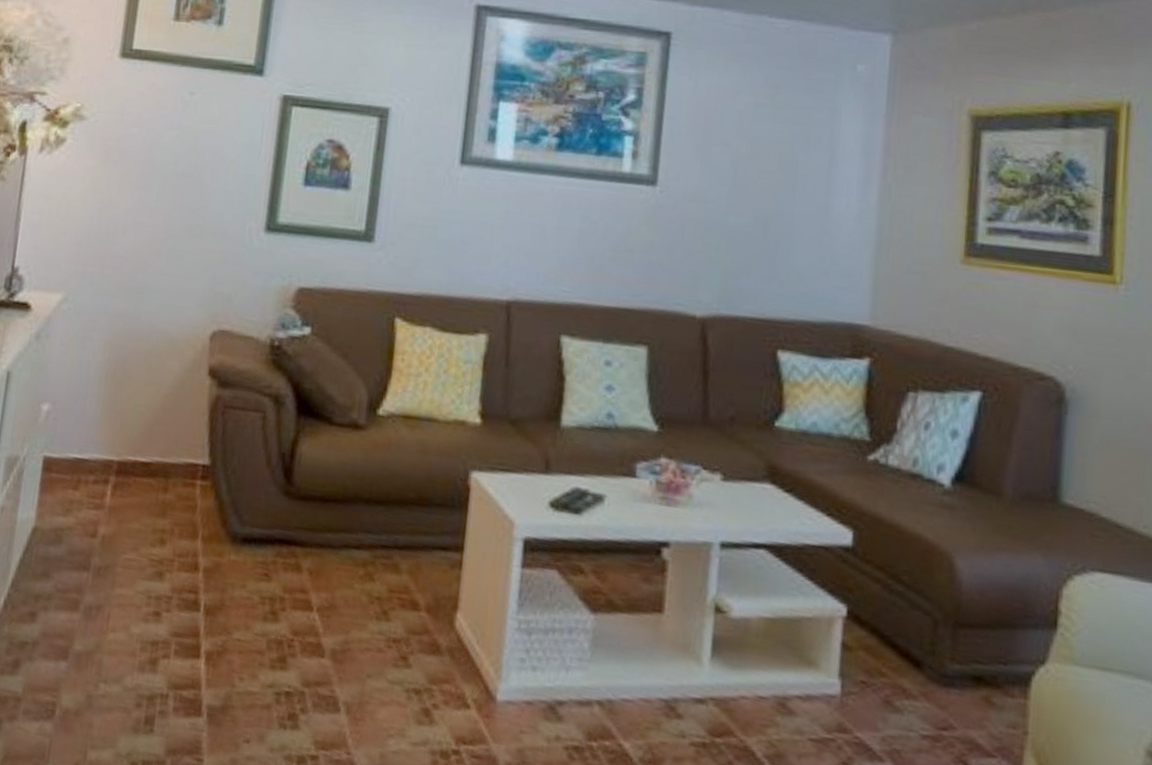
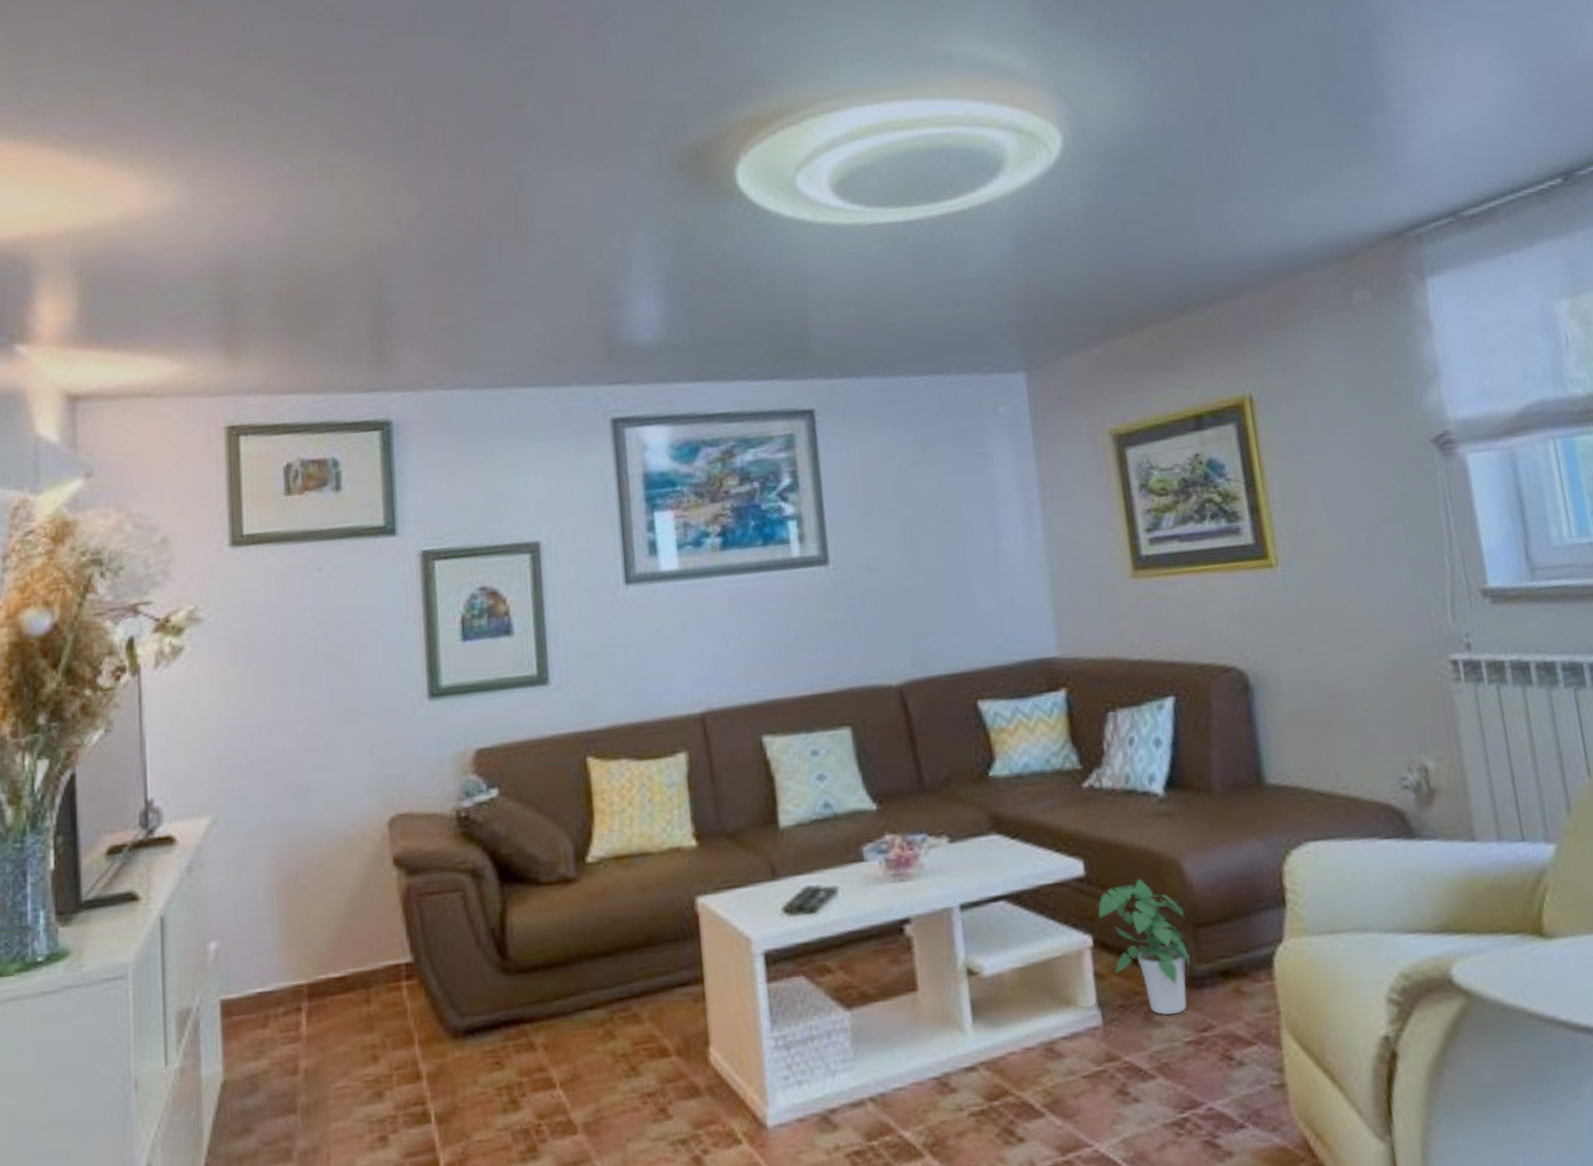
potted plant: none [858,563,948,706] -> present [1098,878,1190,1015]

